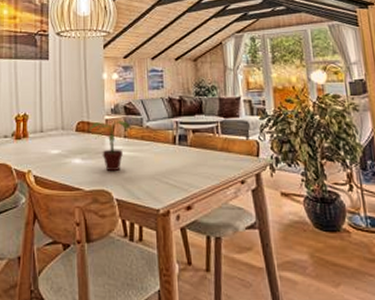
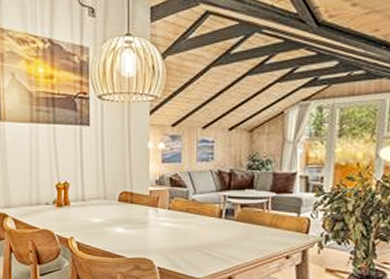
potted plant: present [89,120,132,172] -> none [132,192,177,242]

